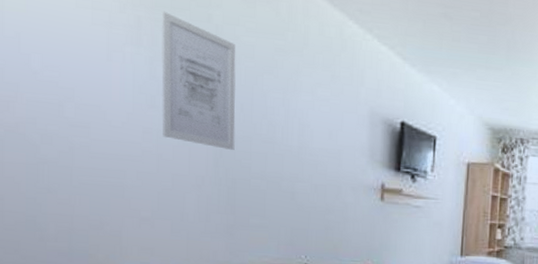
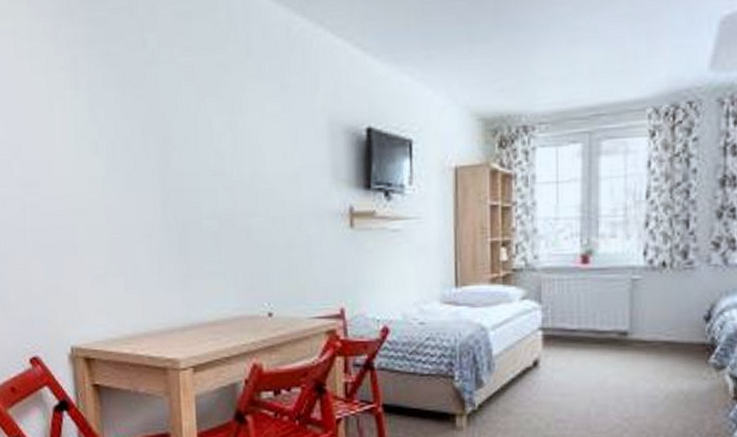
wall art: present [161,10,236,150] -> none [96,45,182,190]

